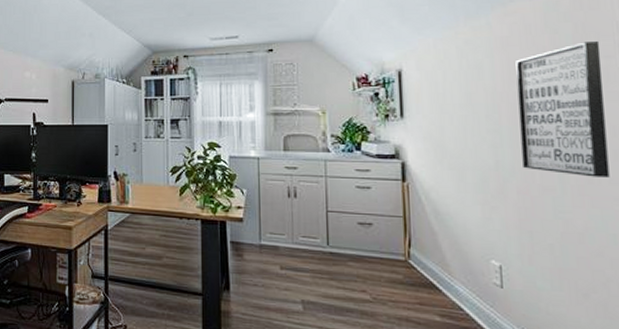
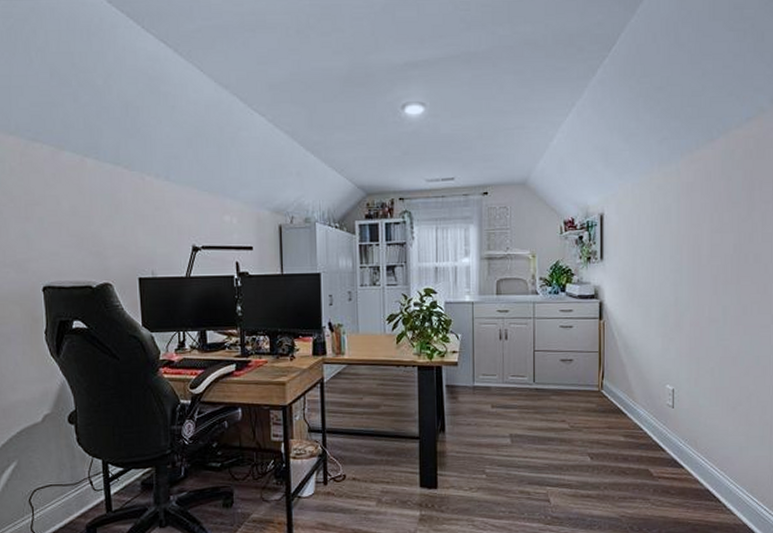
wall art: present [515,41,610,178] -> none [696,188,762,309]

